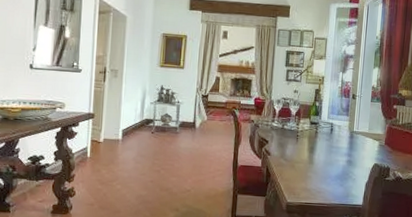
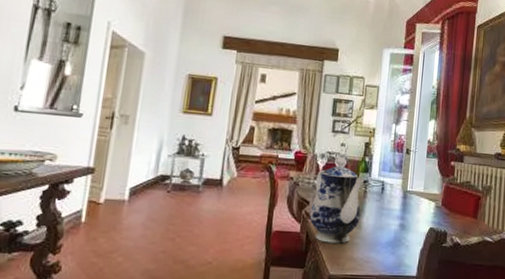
teapot: none [269,102,316,177] -> present [309,156,365,244]

